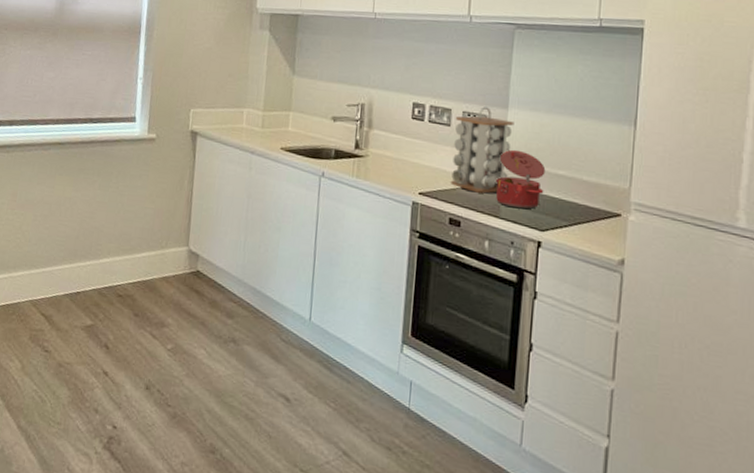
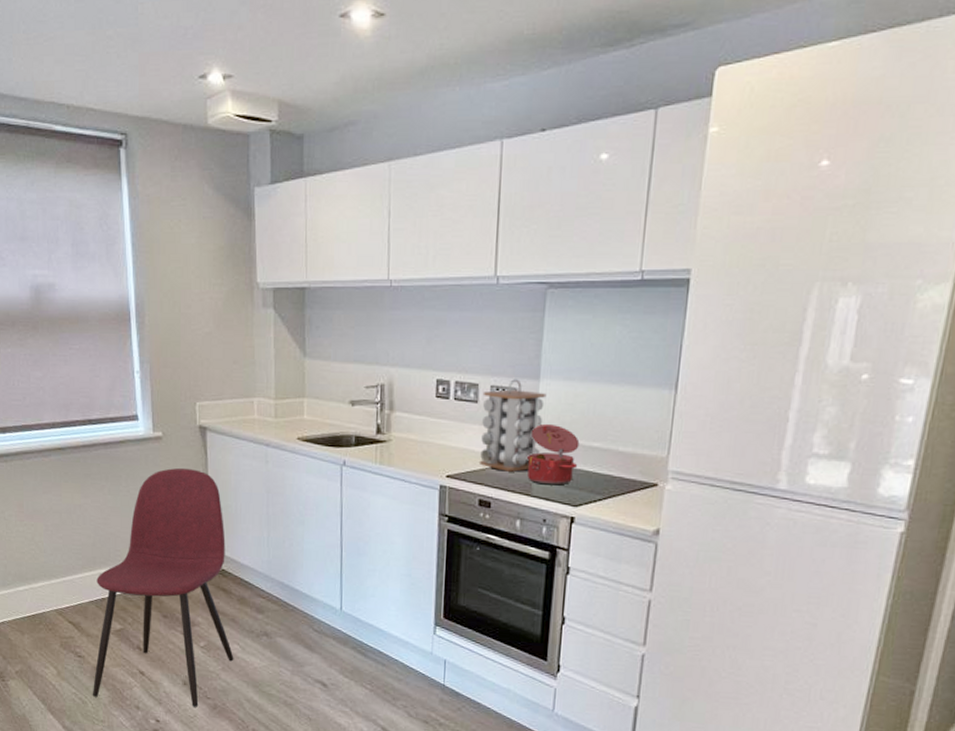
dining chair: none [52,168,204,415] -> present [92,467,234,707]

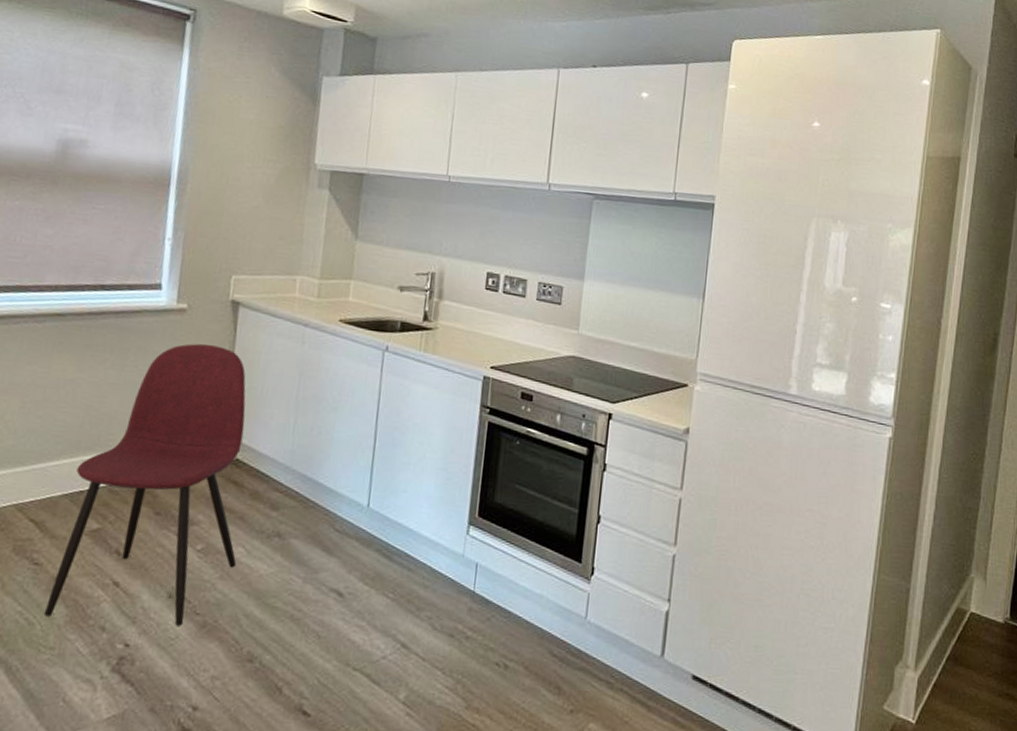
spice rack: present [478,379,547,472] -> none [523,278,590,367]
cooking pot: present [526,423,580,486] -> none [568,321,619,382]

